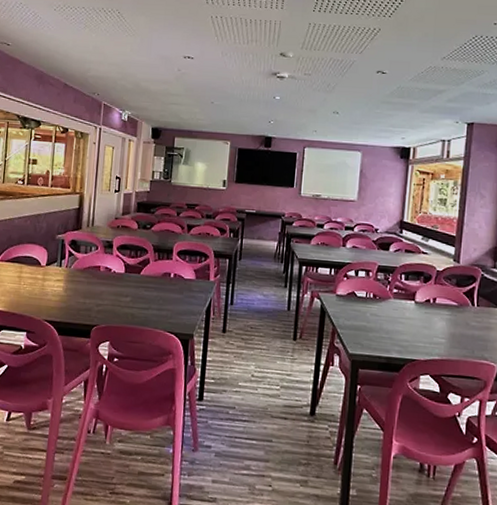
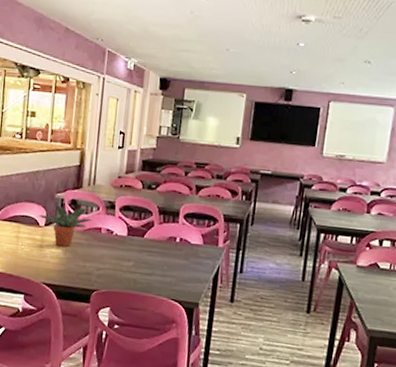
potted plant: none [39,242,92,285] -> present [38,201,92,247]

